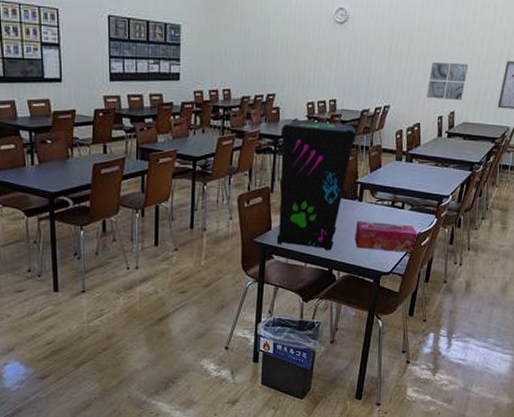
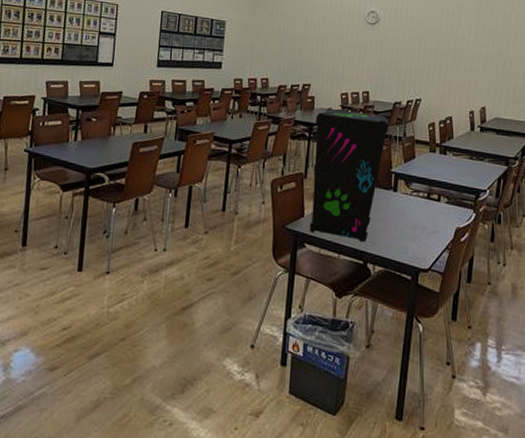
tissue box: present [354,220,418,253] -> none [390,211,456,249]
wall art: present [427,61,469,101] -> none [457,60,496,98]

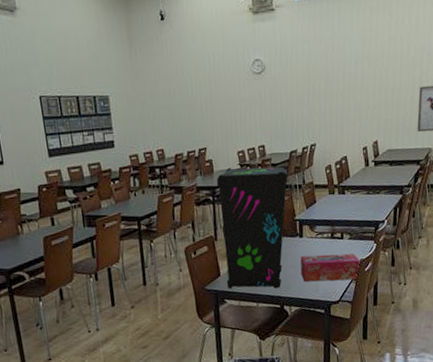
tissue box: none [390,211,456,249] -> present [300,253,361,282]

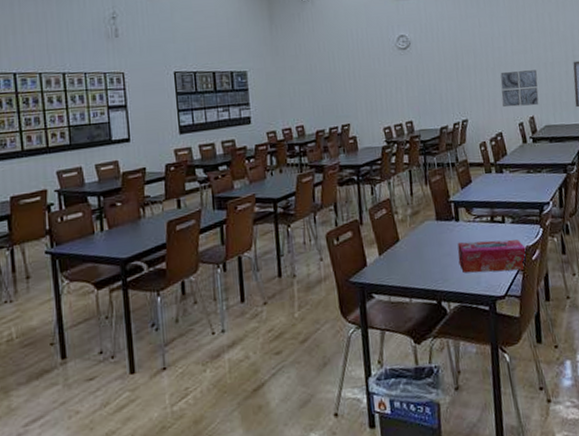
speaker: present [216,165,289,289] -> none [361,142,440,282]
wall art: none [349,95,385,132] -> present [500,70,539,108]

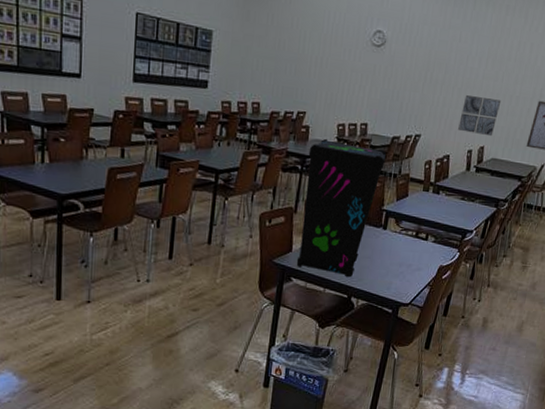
speaker: none [361,142,440,282] -> present [296,138,387,278]
tissue box: present [457,239,528,273] -> none [376,248,439,285]

